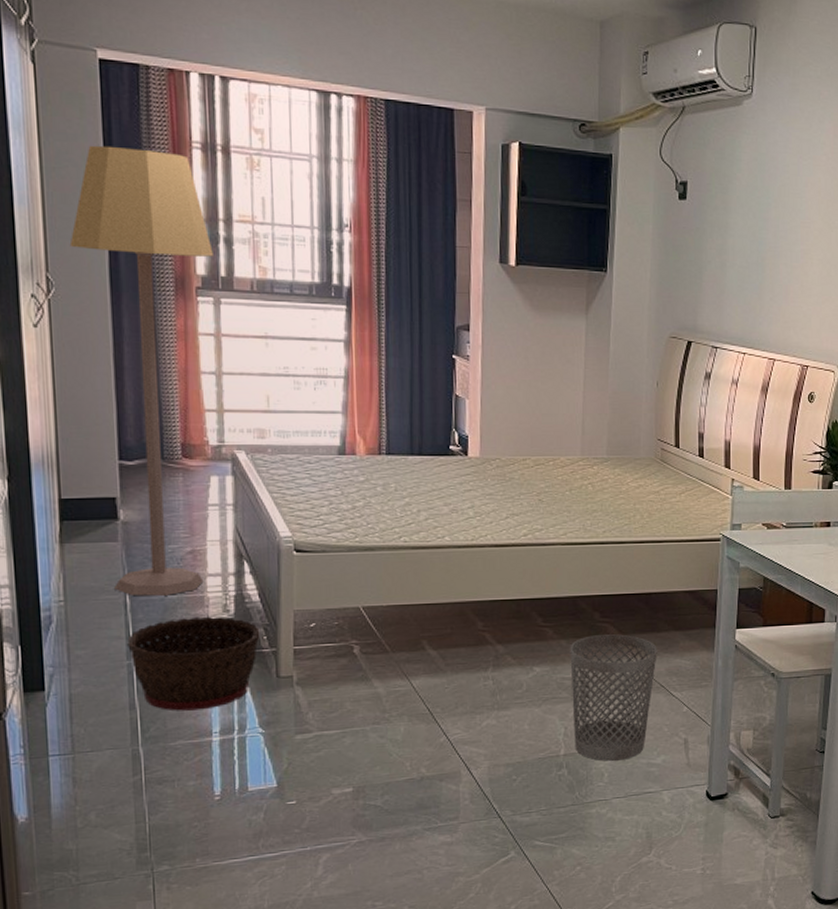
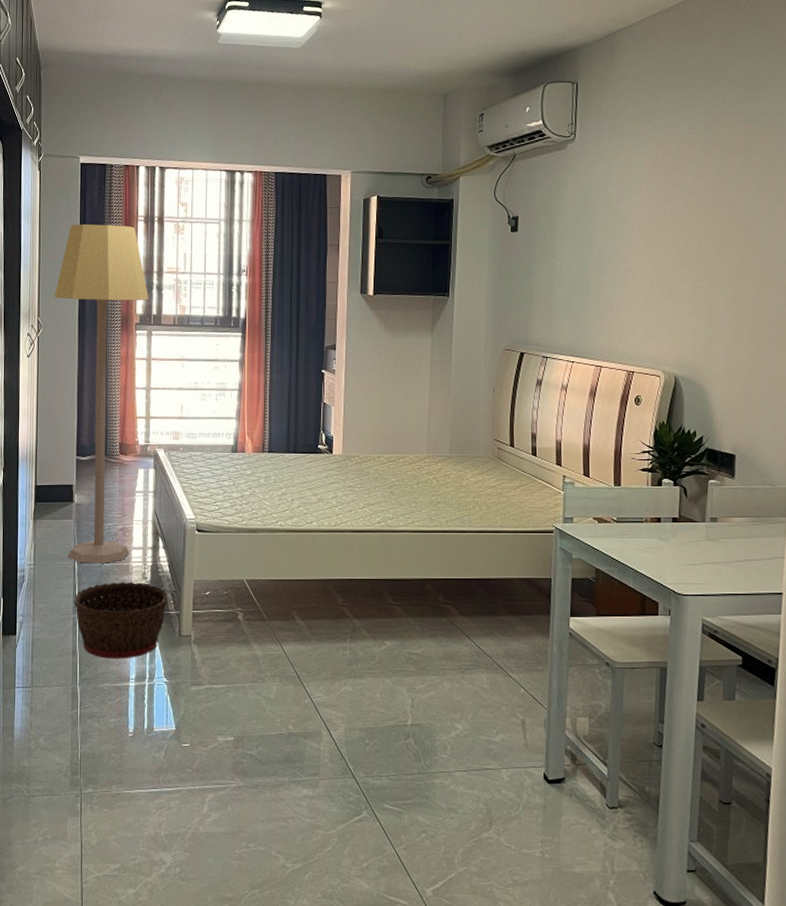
wastebasket: present [570,634,657,761] -> none [416,615,496,735]

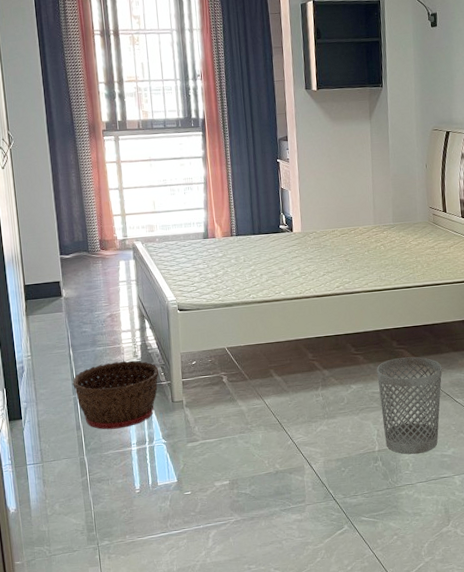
lamp: present [54,224,148,563] -> none [21,40,120,349]
wastebasket: none [416,615,496,735] -> present [376,357,442,455]

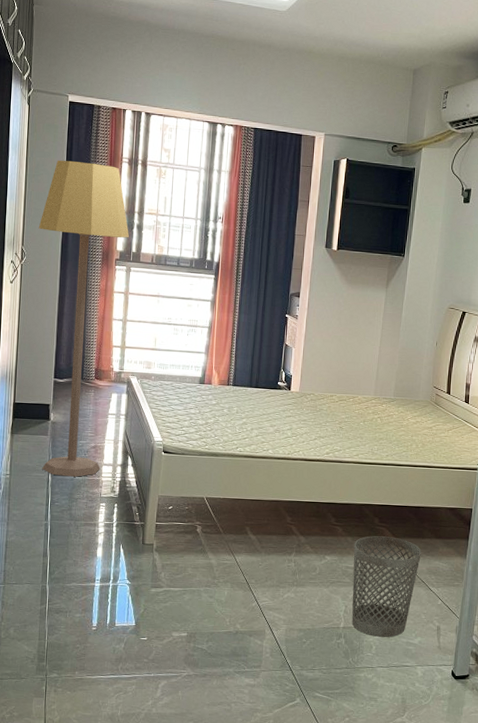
lamp: none [21,40,120,349] -> present [38,160,129,477]
basket: present [72,360,159,430] -> none [46,494,134,562]

